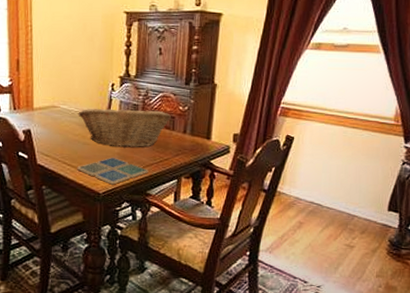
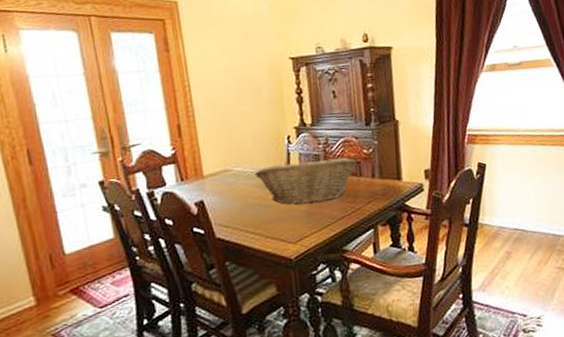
drink coaster: present [77,157,149,185] -> none [262,216,342,247]

